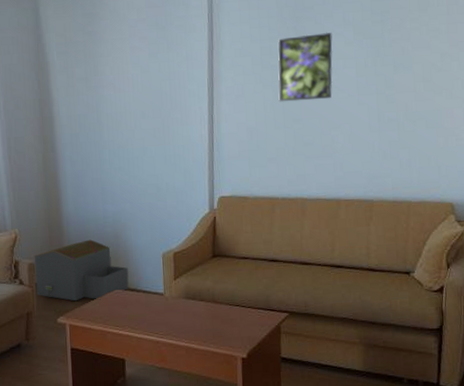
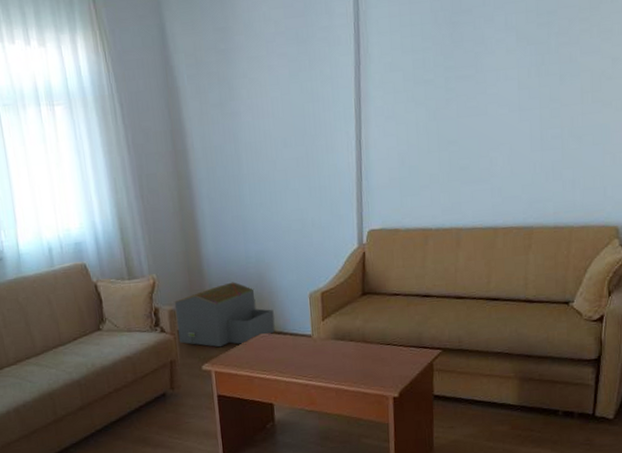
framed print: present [277,32,333,102] -> none [431,38,493,122]

